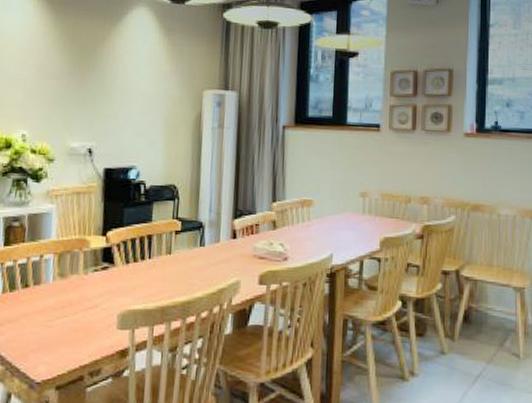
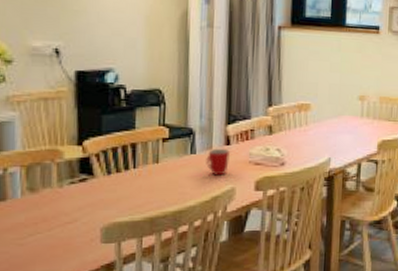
mug: none [214,241,237,268] -> present [206,148,231,176]

